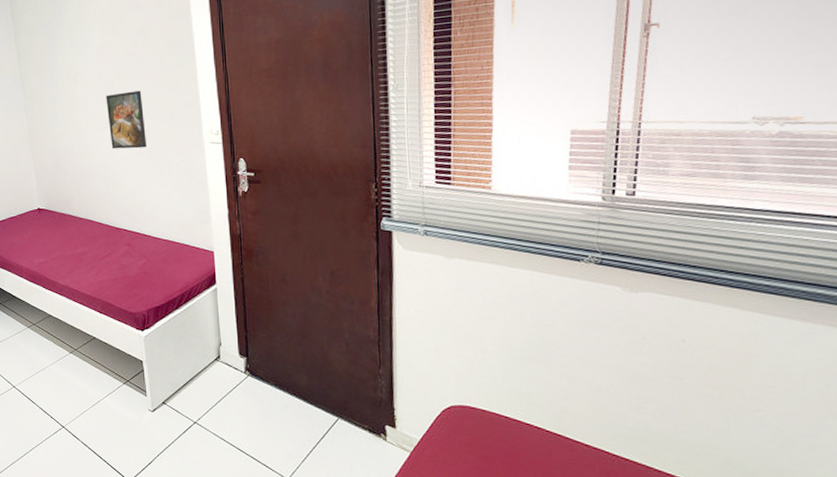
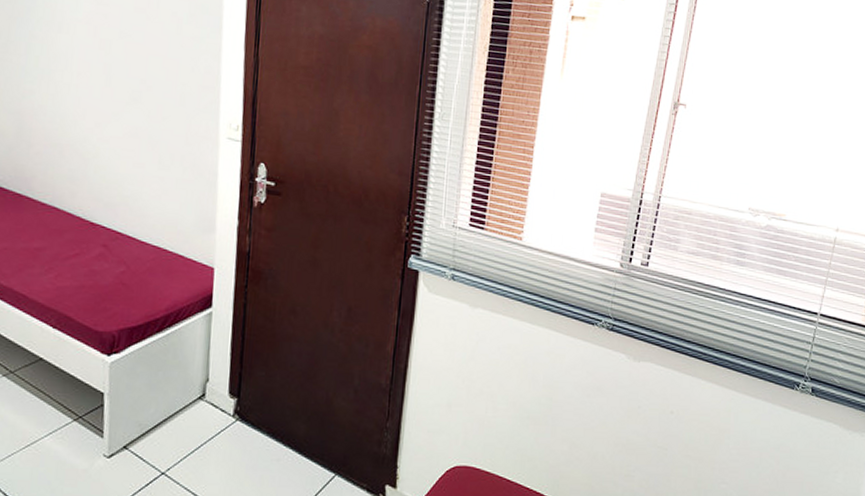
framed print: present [106,90,146,149] -> none [98,55,148,130]

